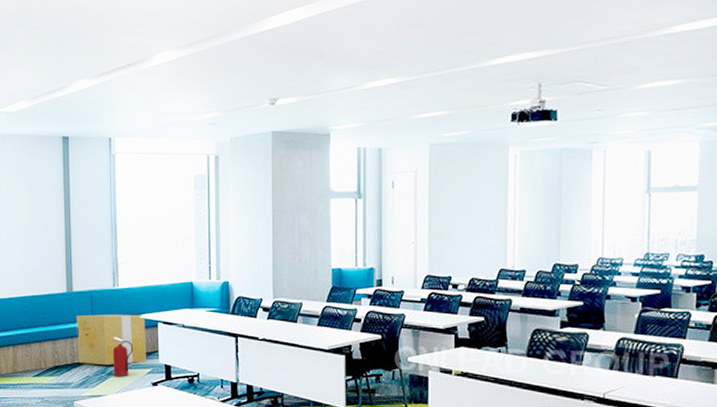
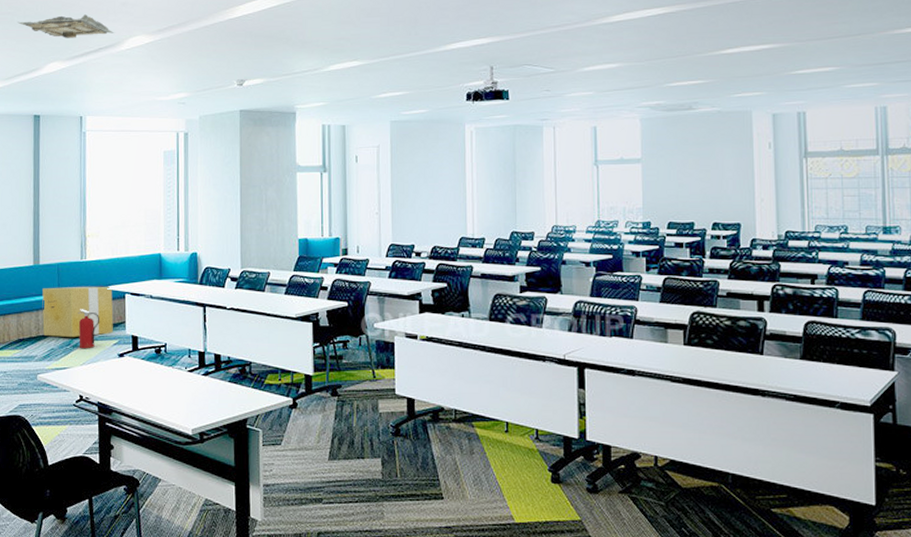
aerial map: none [43,28,141,54] -> present [18,14,114,38]

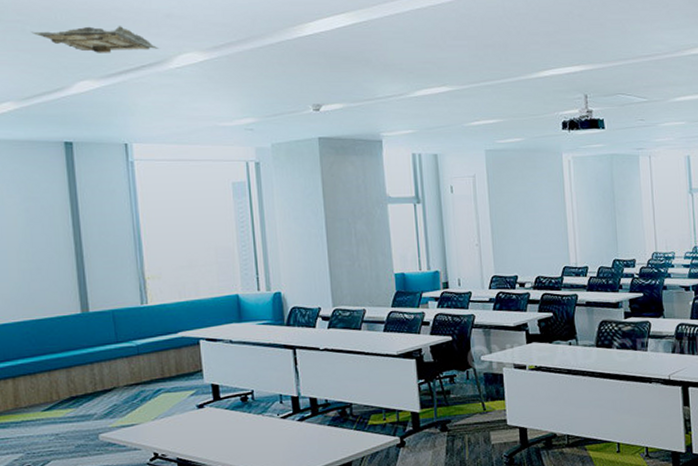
cardboard box: present [42,286,113,337] -> none [96,332,188,392]
fire extinguisher: present [77,309,99,349] -> none [142,359,171,403]

